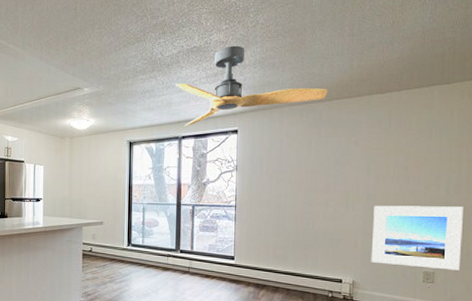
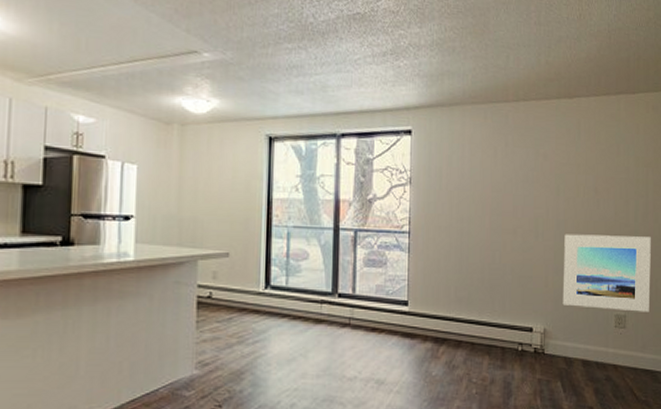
ceiling fan: present [175,45,328,126] -> none [332,18,514,120]

